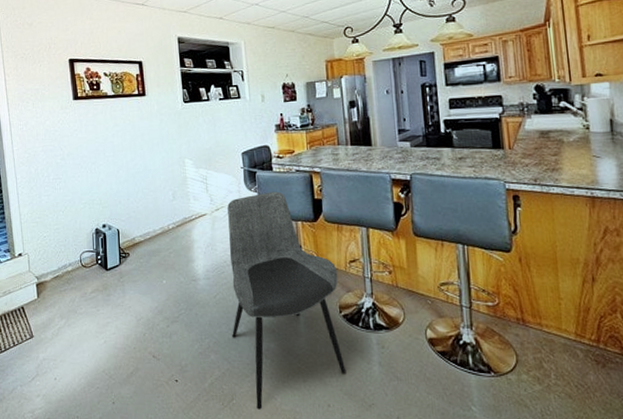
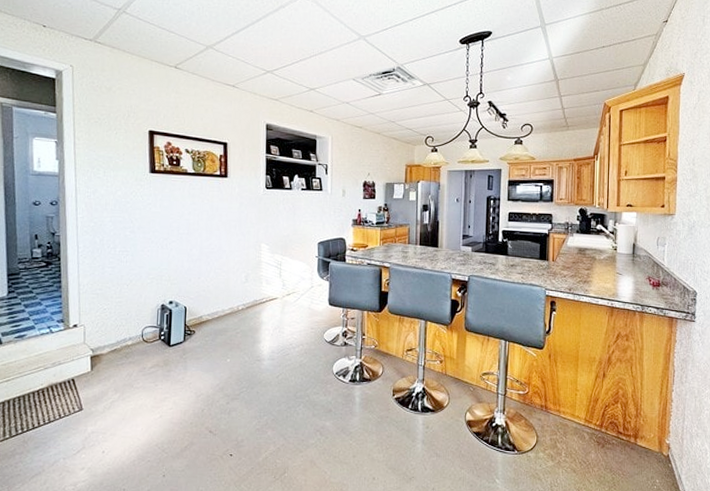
dining chair: present [227,191,347,409] -> none [290,281,395,482]

